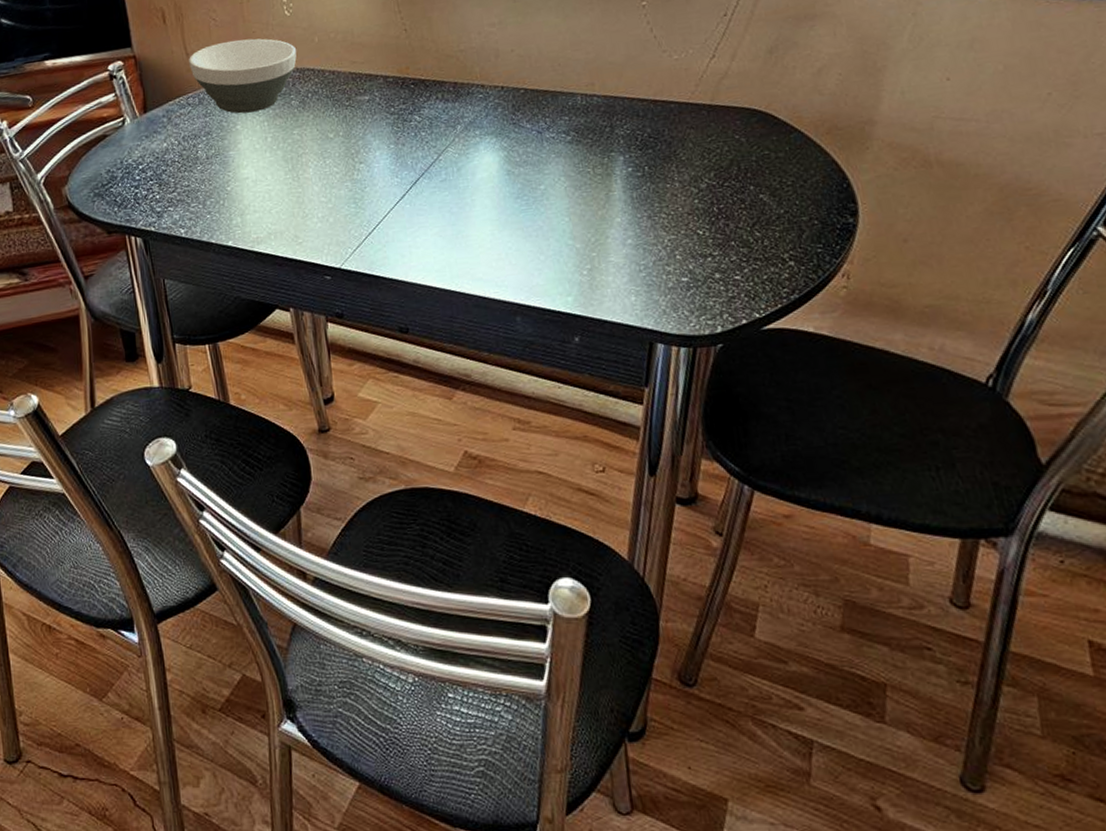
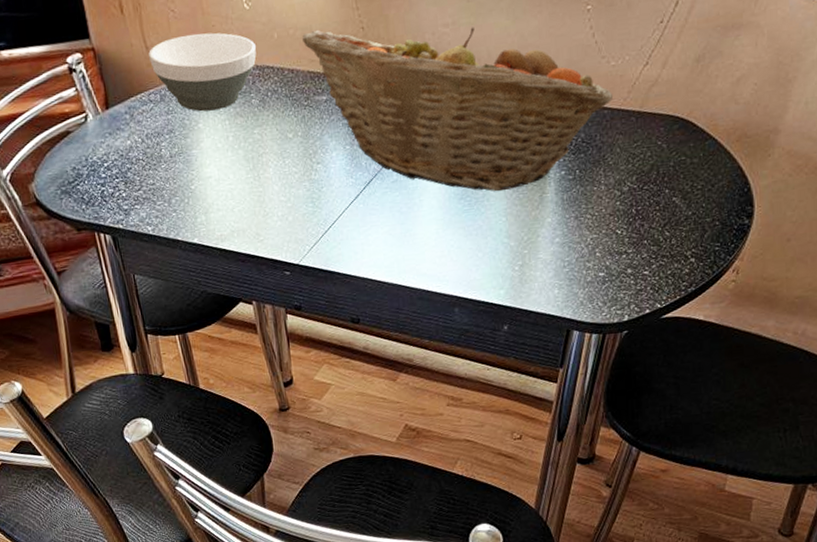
fruit basket: none [343,25,679,190] -> present [302,27,613,192]

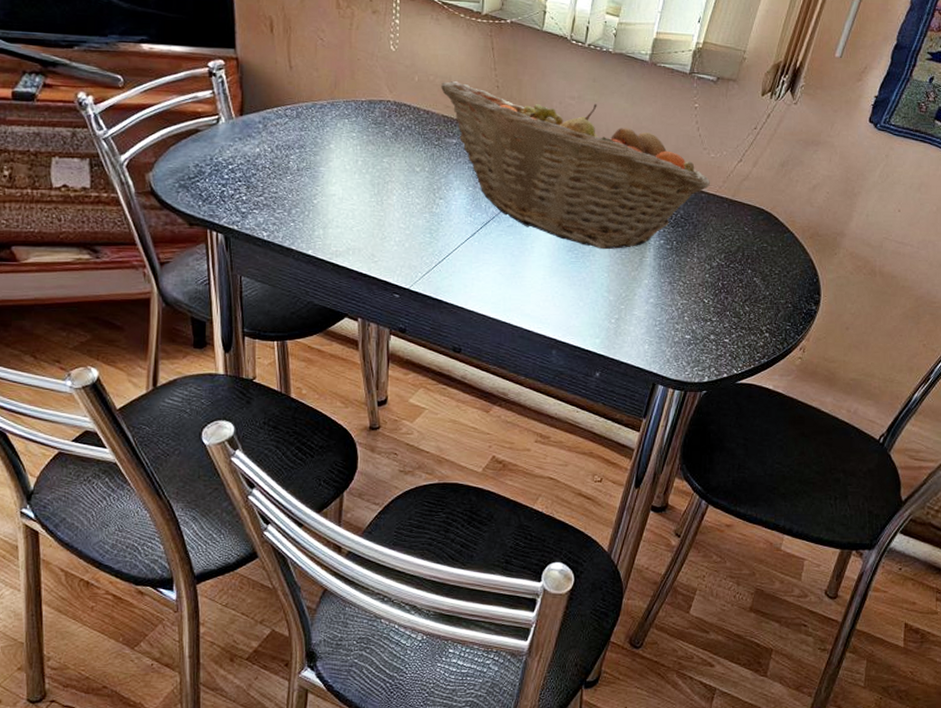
bowl: present [148,33,256,112] -> none [291,63,396,135]

